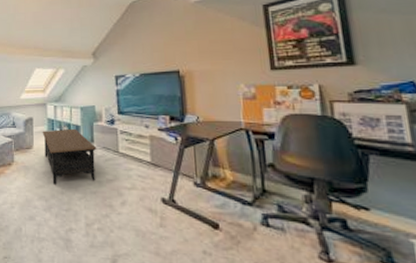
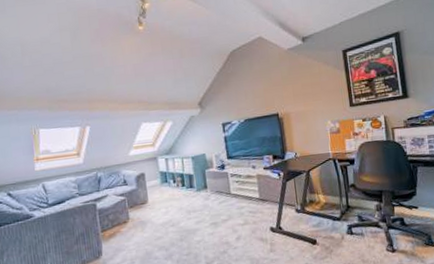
coffee table: present [42,128,97,185] -> none [155,178,212,234]

